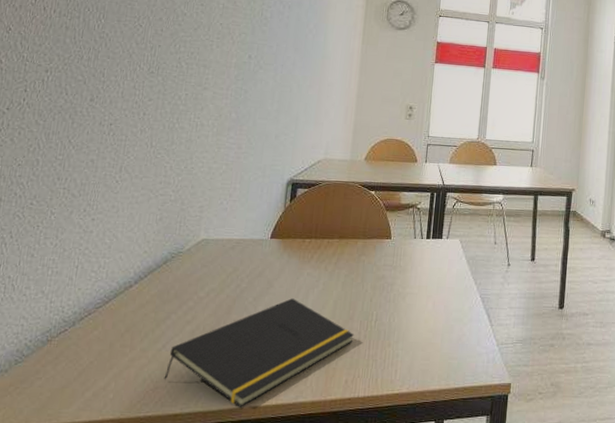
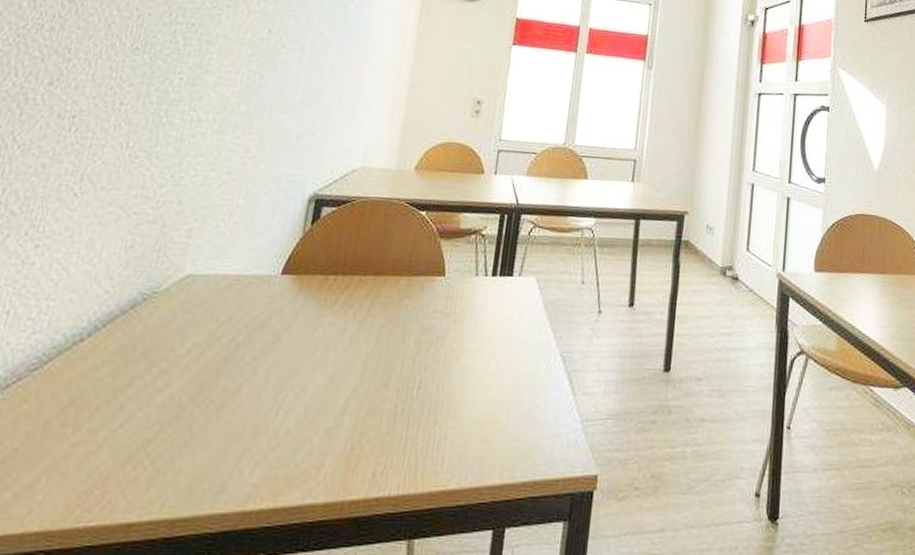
notepad: present [163,298,355,407] -> none [117,357,389,513]

